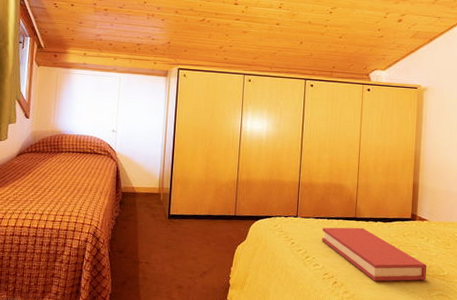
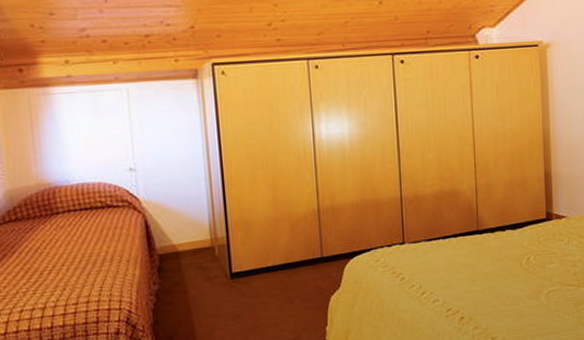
hardback book: present [322,227,427,282] -> none [437,241,571,306]

